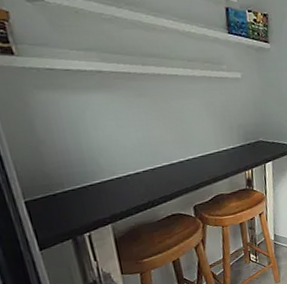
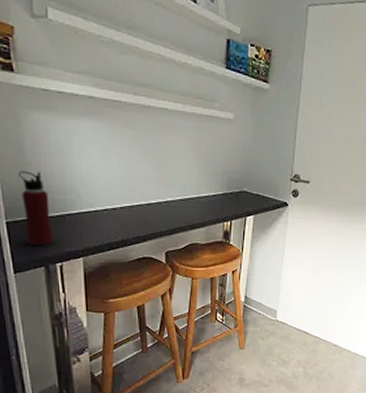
water bottle: none [32,148,78,221] -> present [18,170,54,246]

